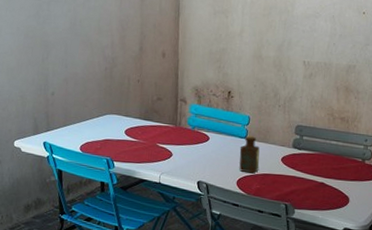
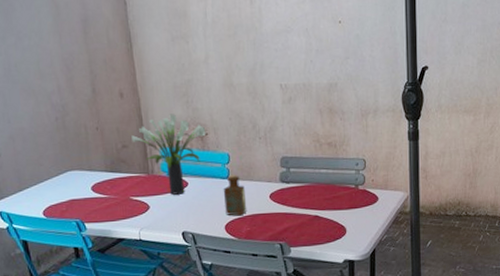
potted plant: none [166,76,232,147] -> present [131,114,206,195]

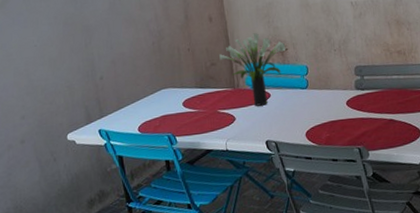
bottle: present [223,175,247,216] -> none [303,85,326,123]

